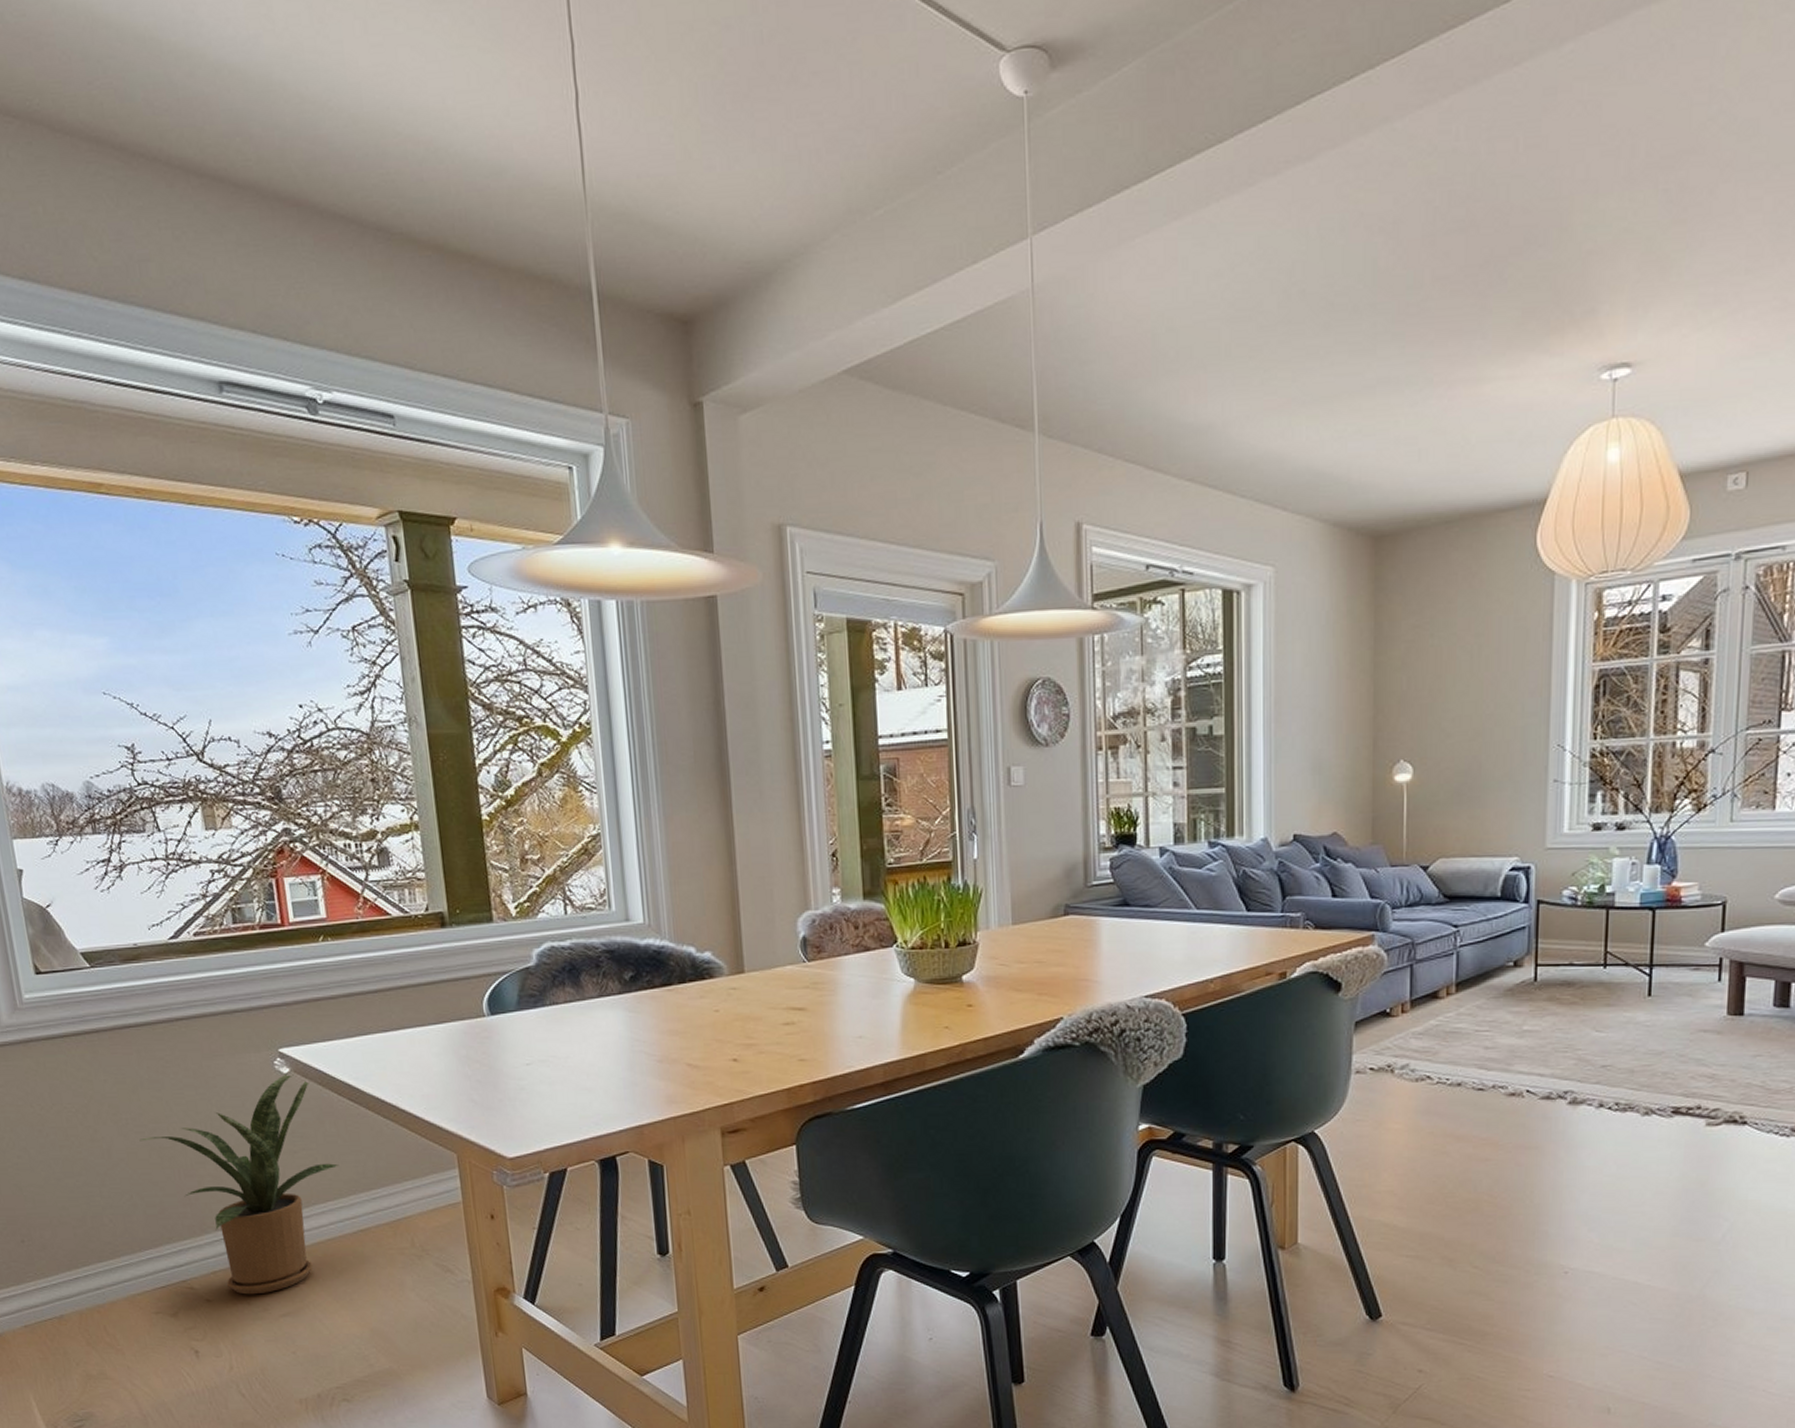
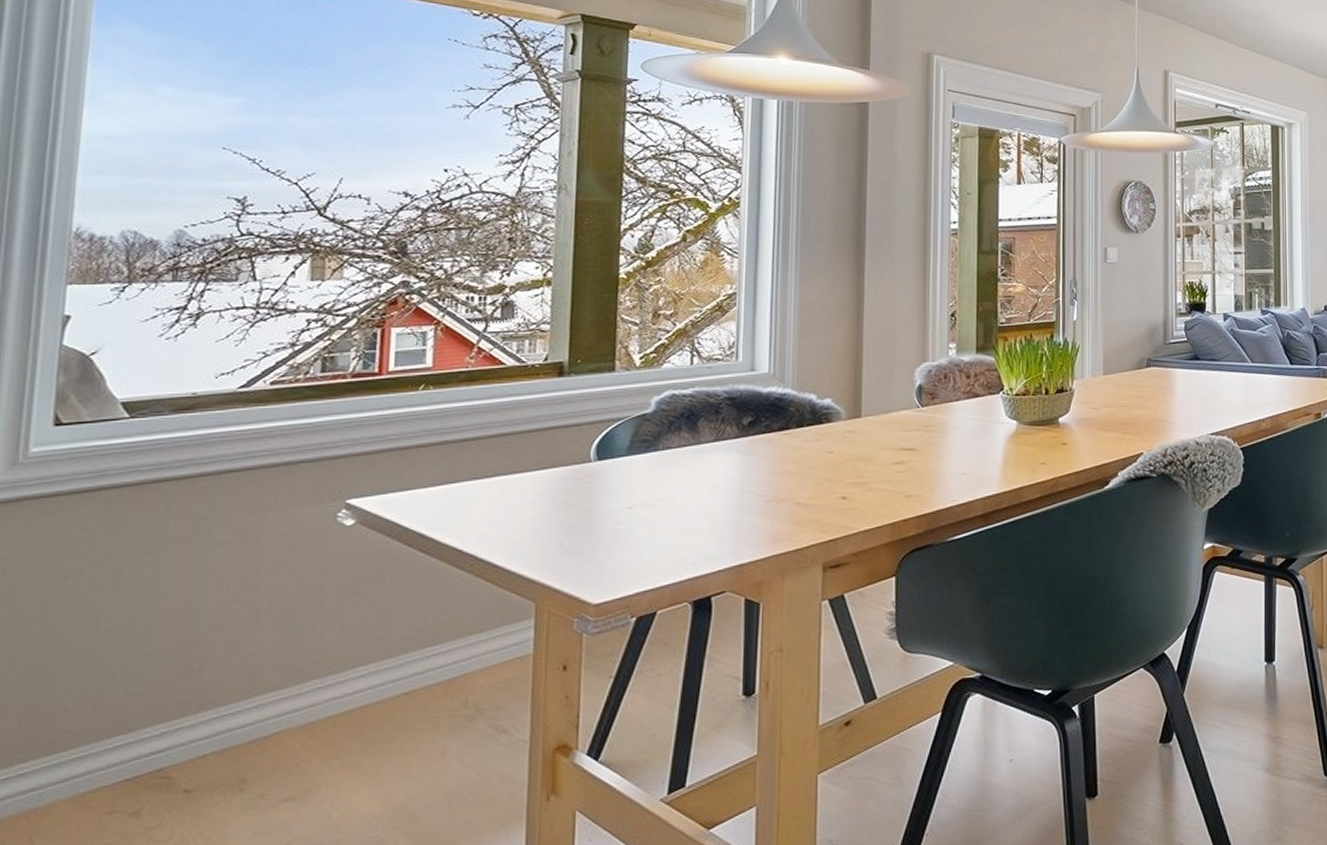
house plant: present [139,1073,340,1295] -> none [142,525,394,780]

